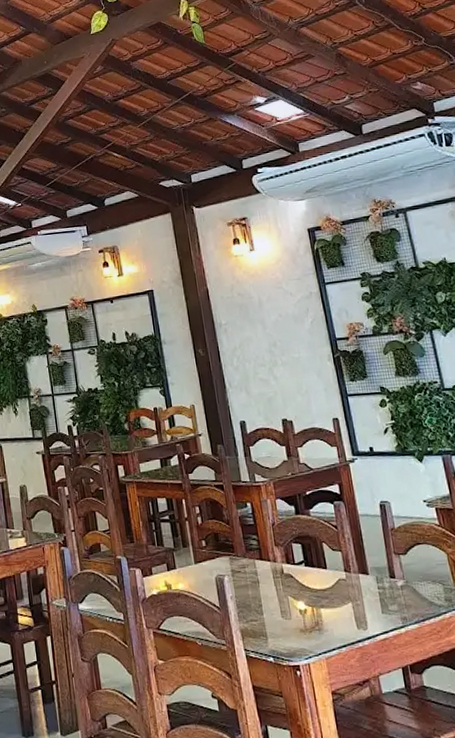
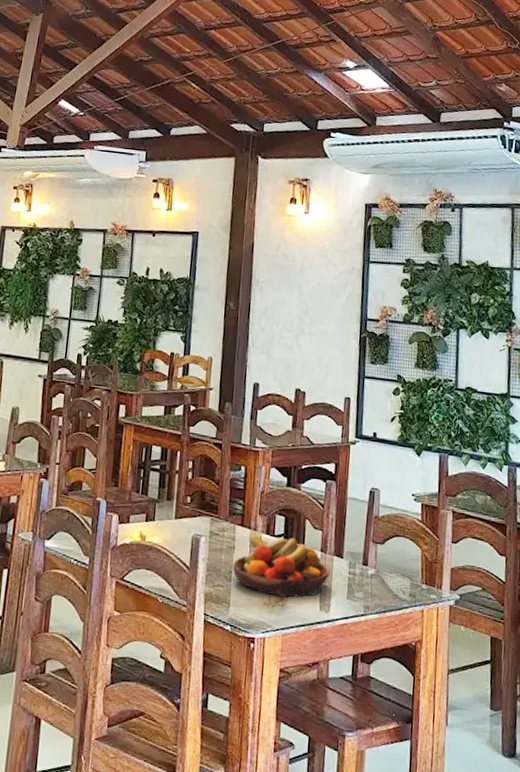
fruit bowl: none [261,562,360,622] -> present [233,533,330,598]

